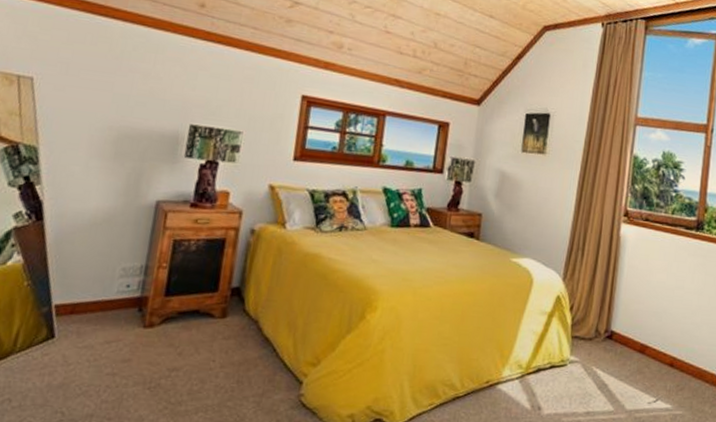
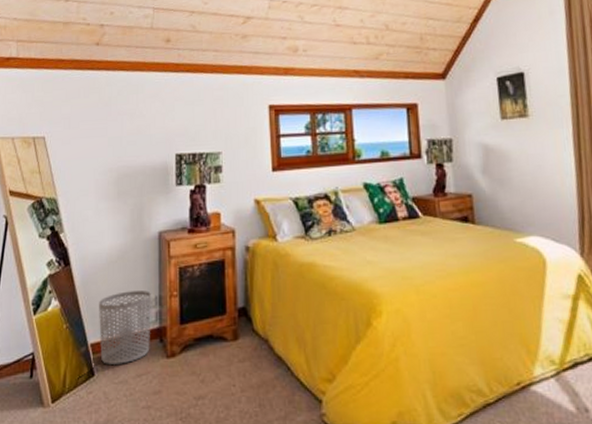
waste bin: none [65,256,137,329] -> present [99,291,151,364]

